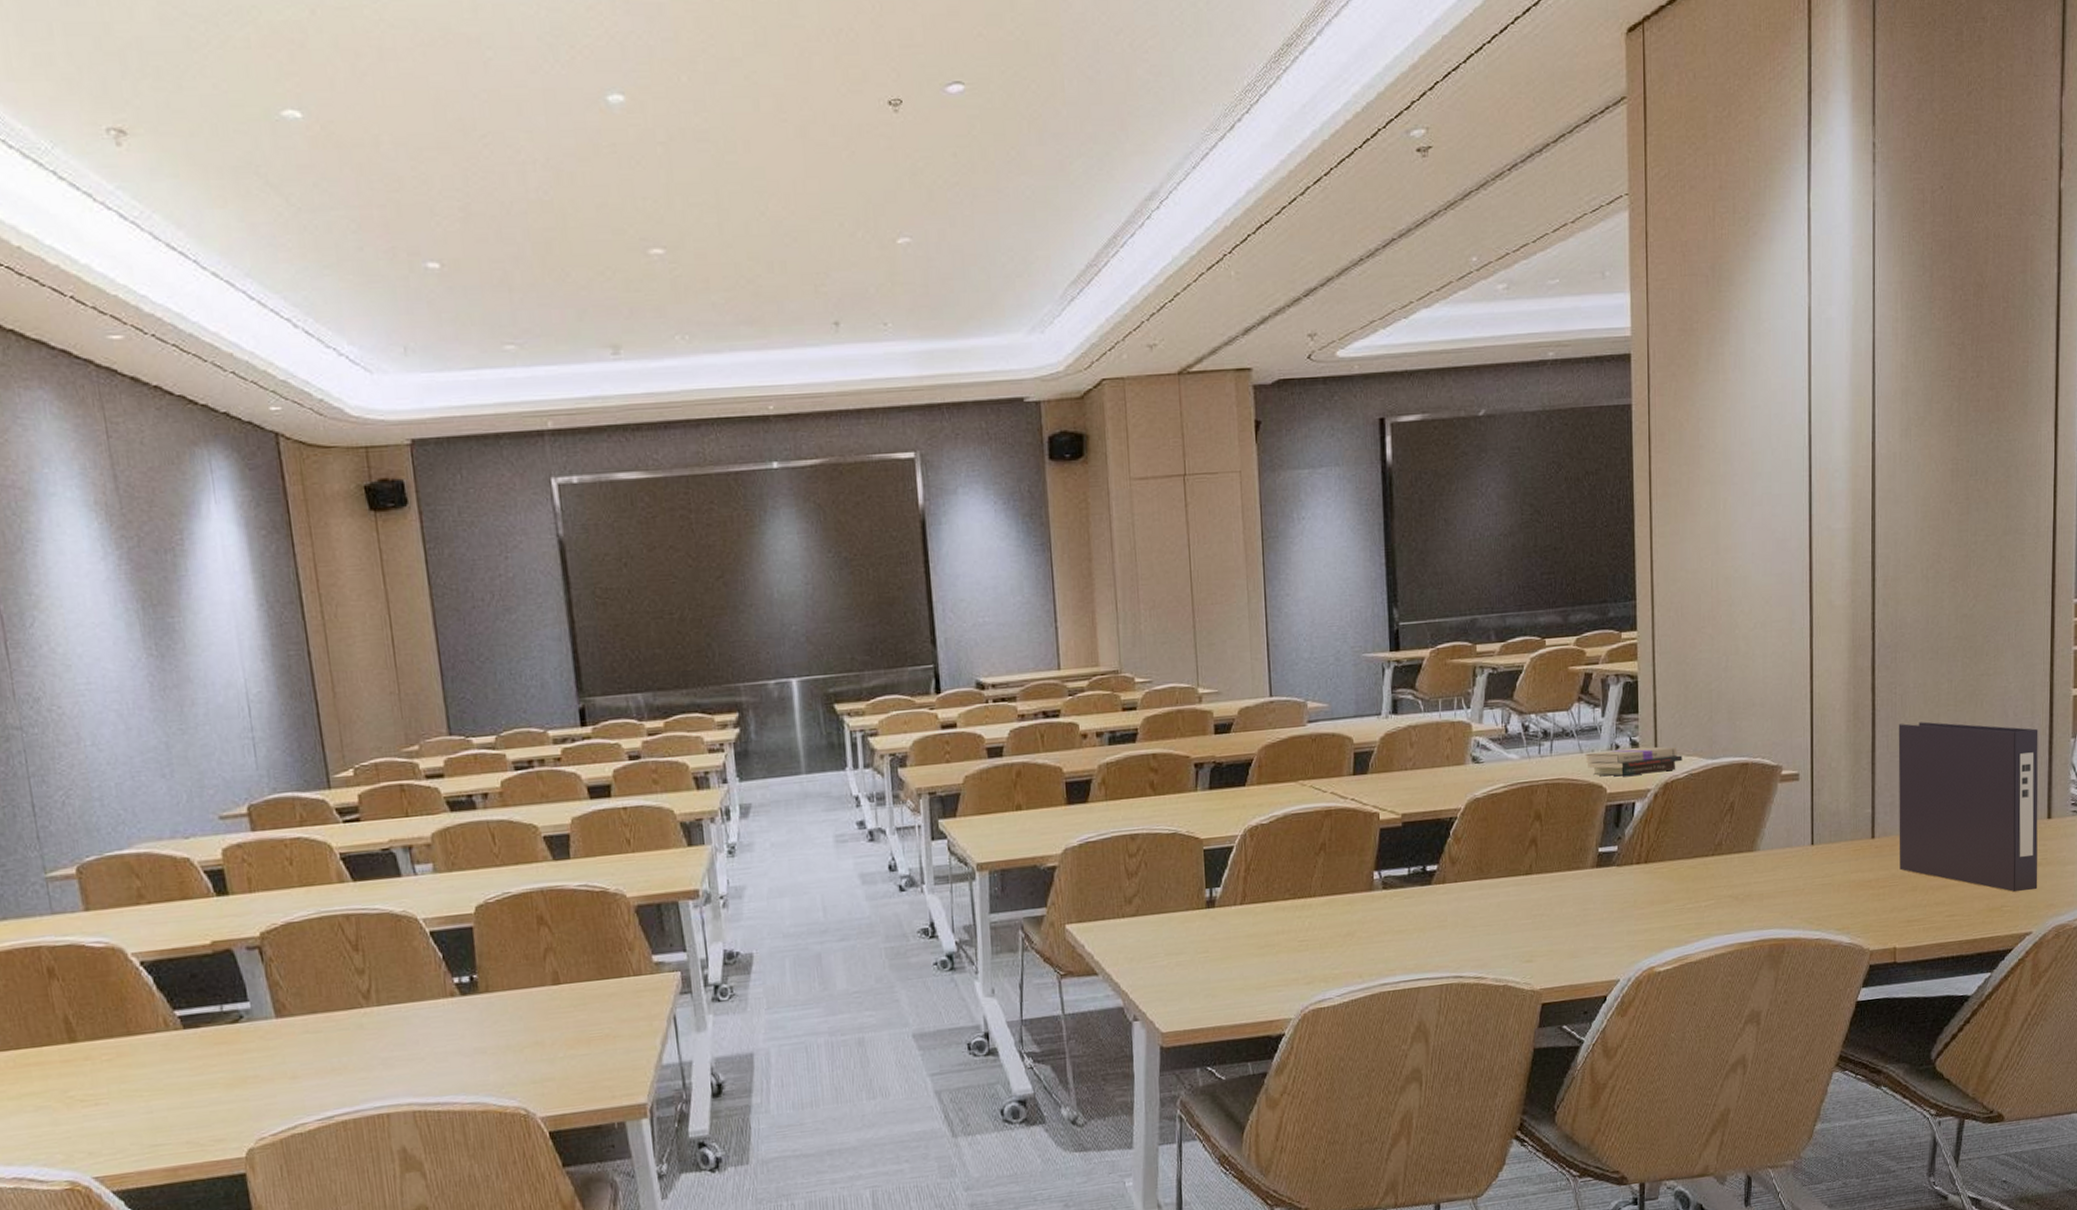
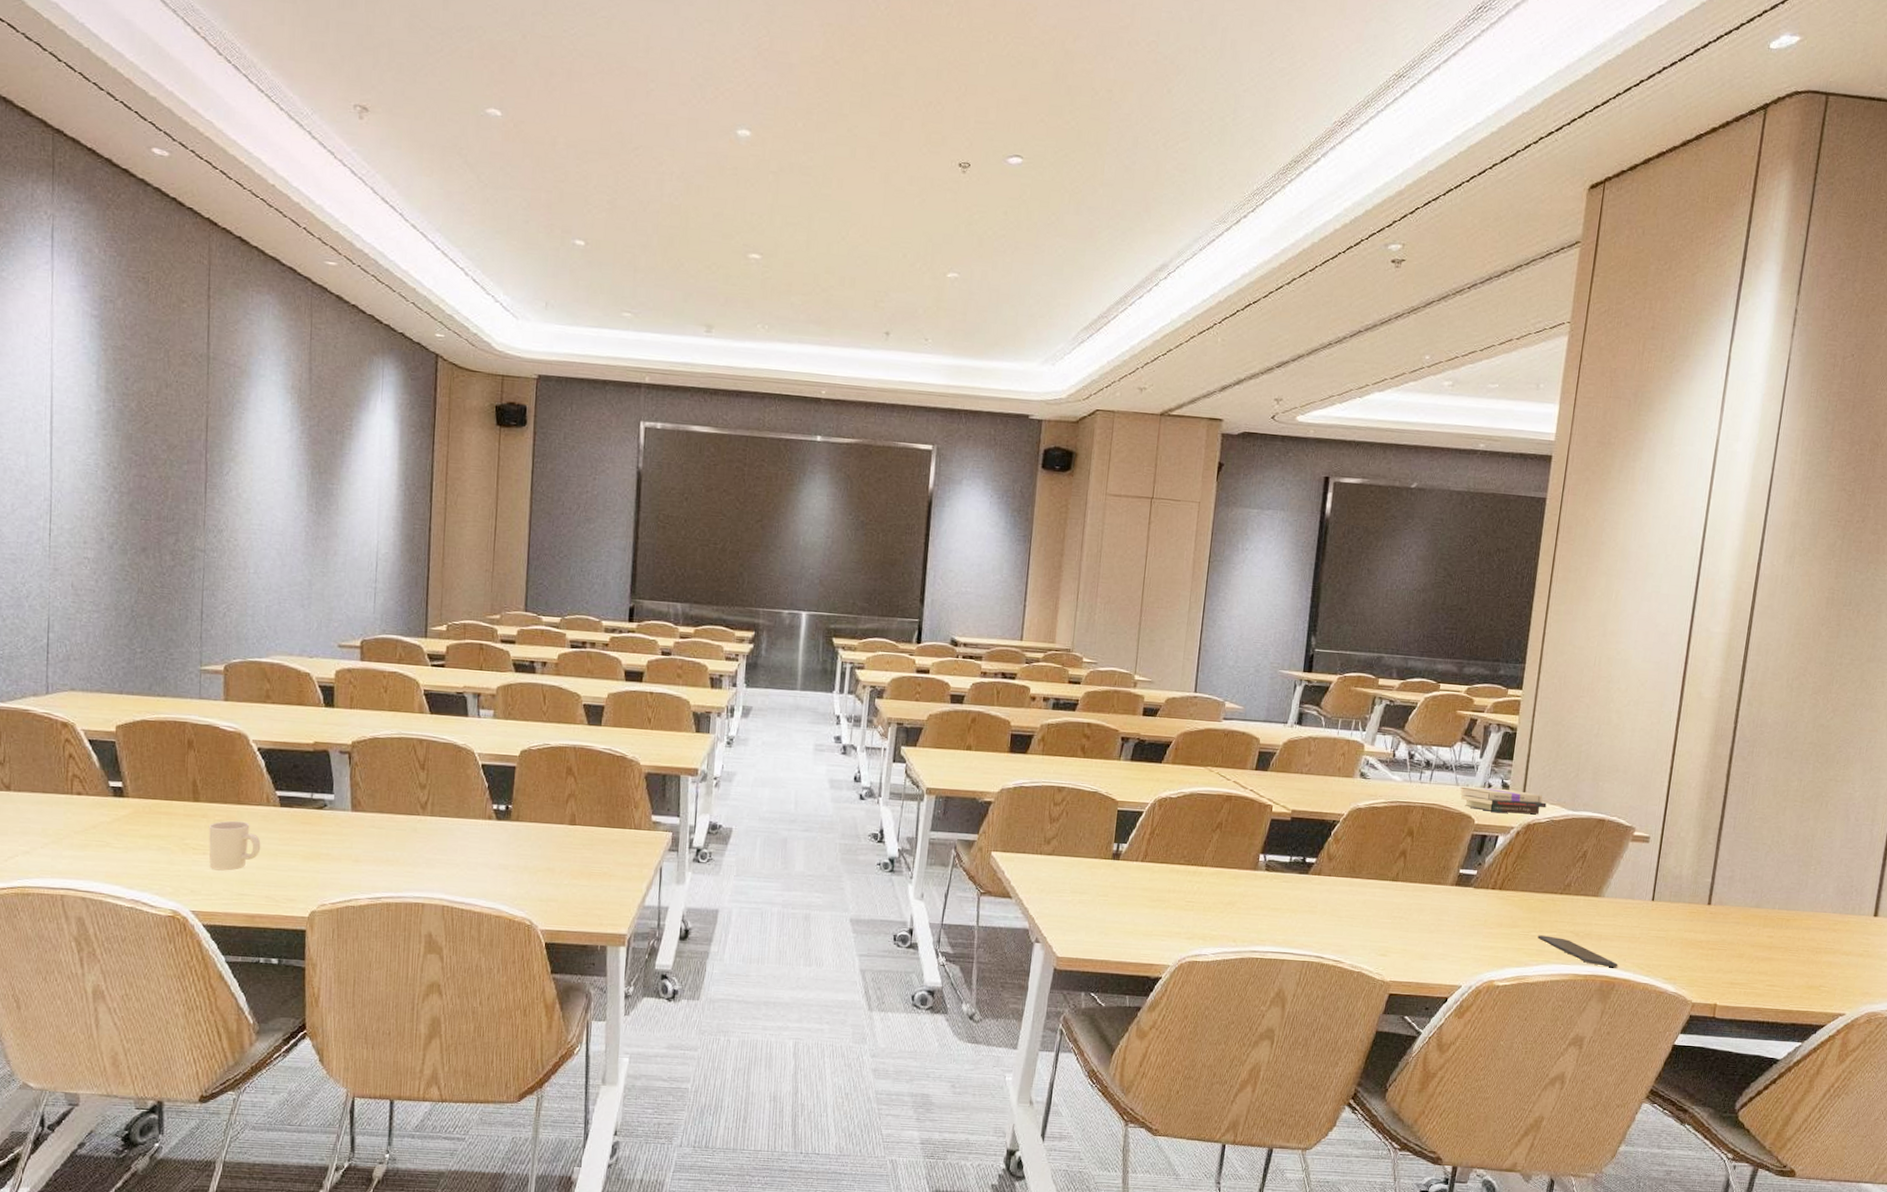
mug: none [95,1055,169,1122] -> present [208,820,261,871]
smartphone: none [1694,905,1785,929] -> present [1537,935,1618,968]
binder: present [1898,721,2038,893] -> none [1730,810,1876,977]

